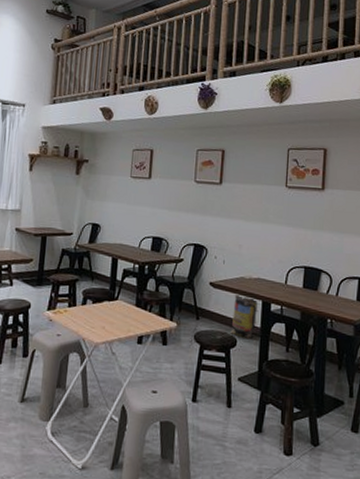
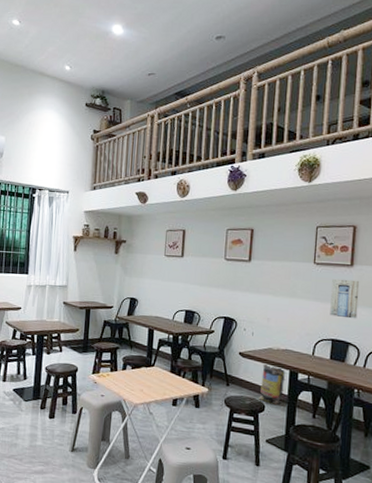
wall art: none [302,203,331,245] -> present [330,278,360,319]

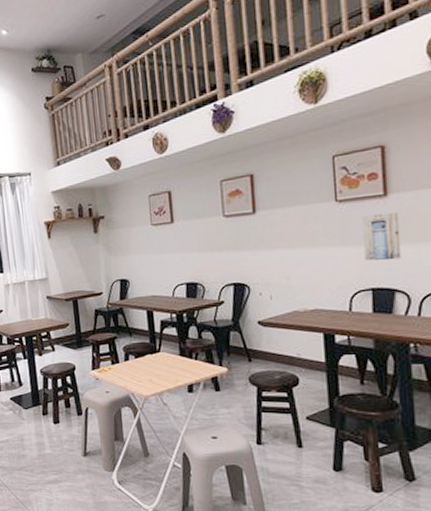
trash can: present [259,364,286,404] -> none [289,330,320,375]

